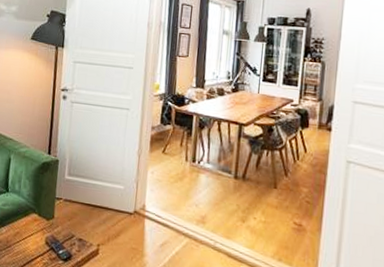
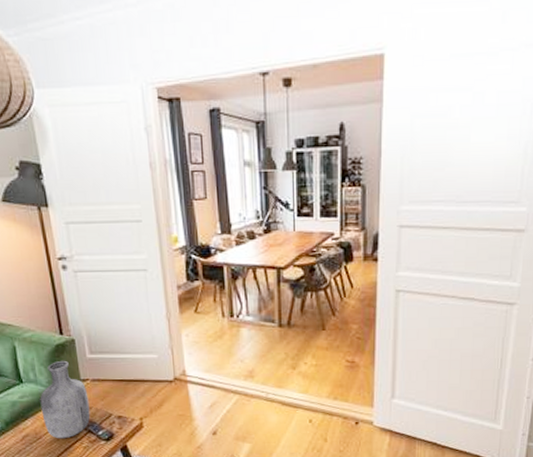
vase: none [16,177,59,252] -> present [40,360,91,439]

